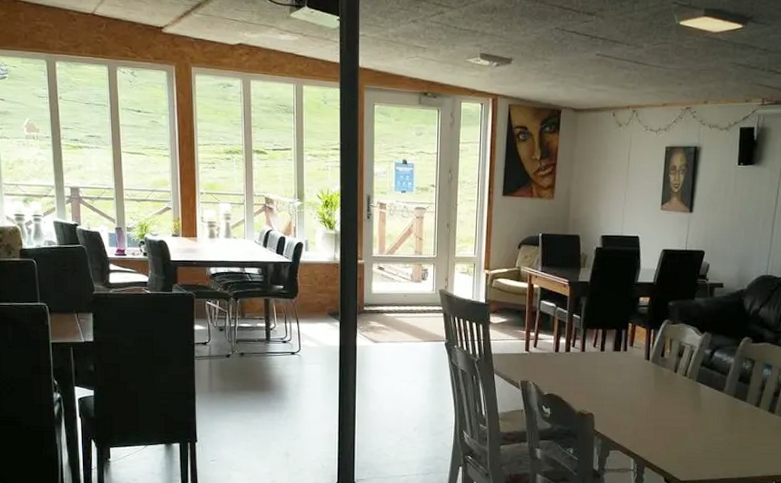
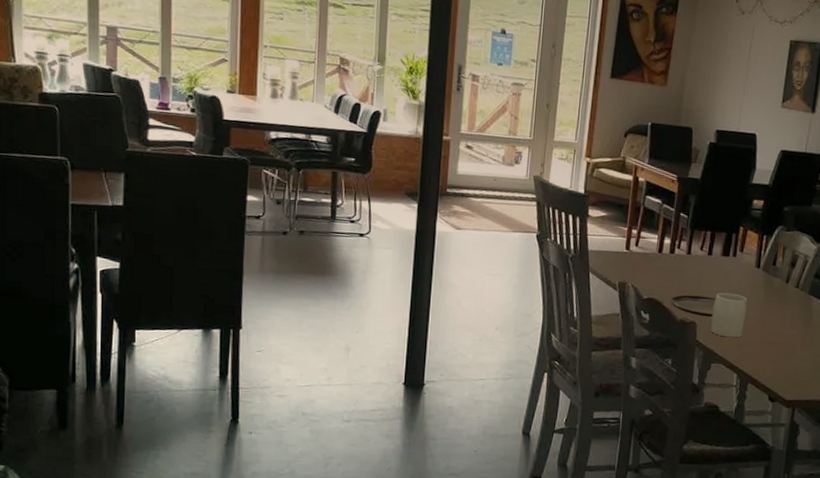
plate: none [569,389,611,408] -> present [670,295,716,318]
mug: none [607,384,640,426] -> present [711,292,748,338]

